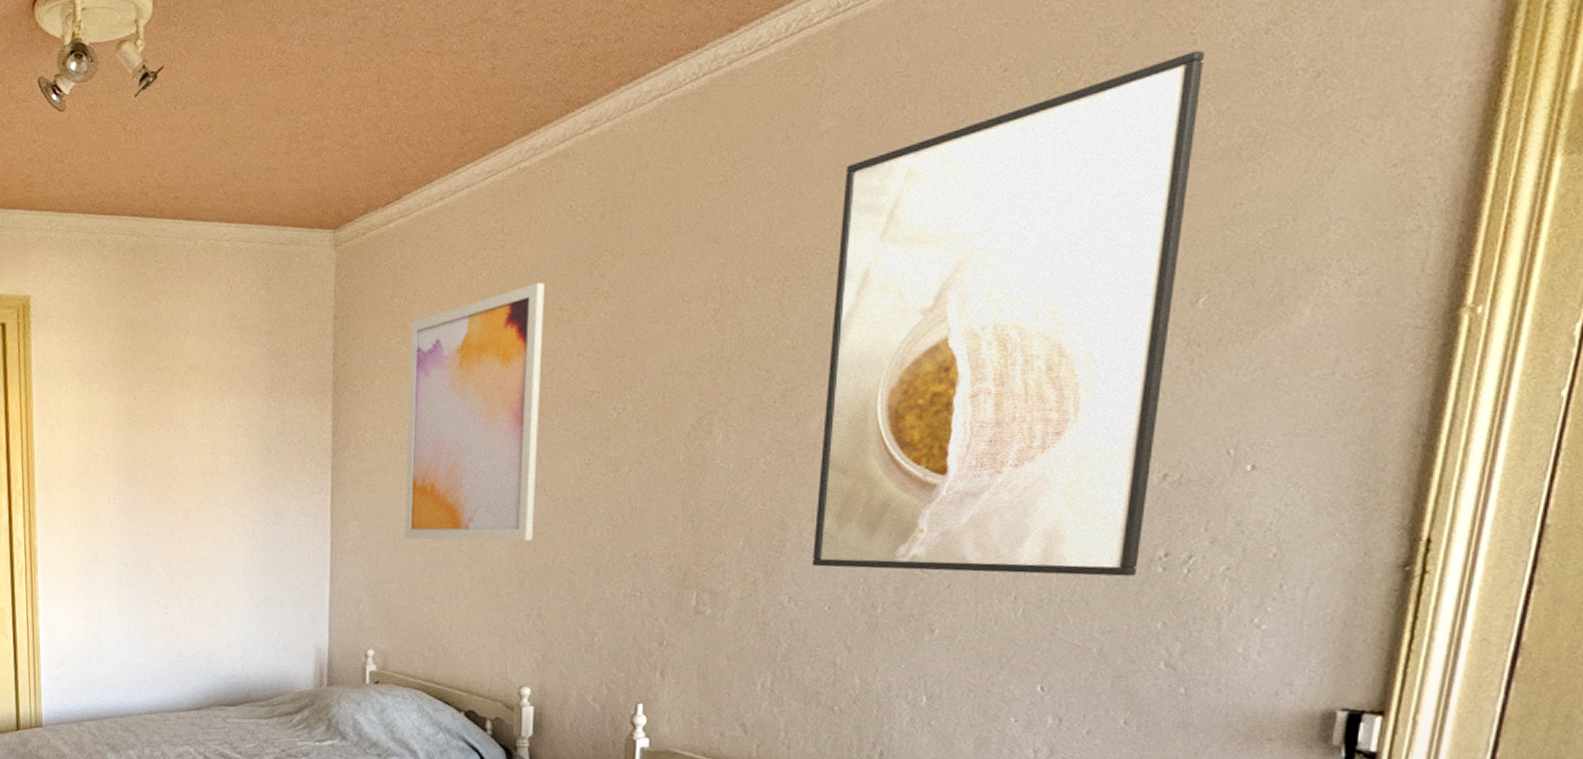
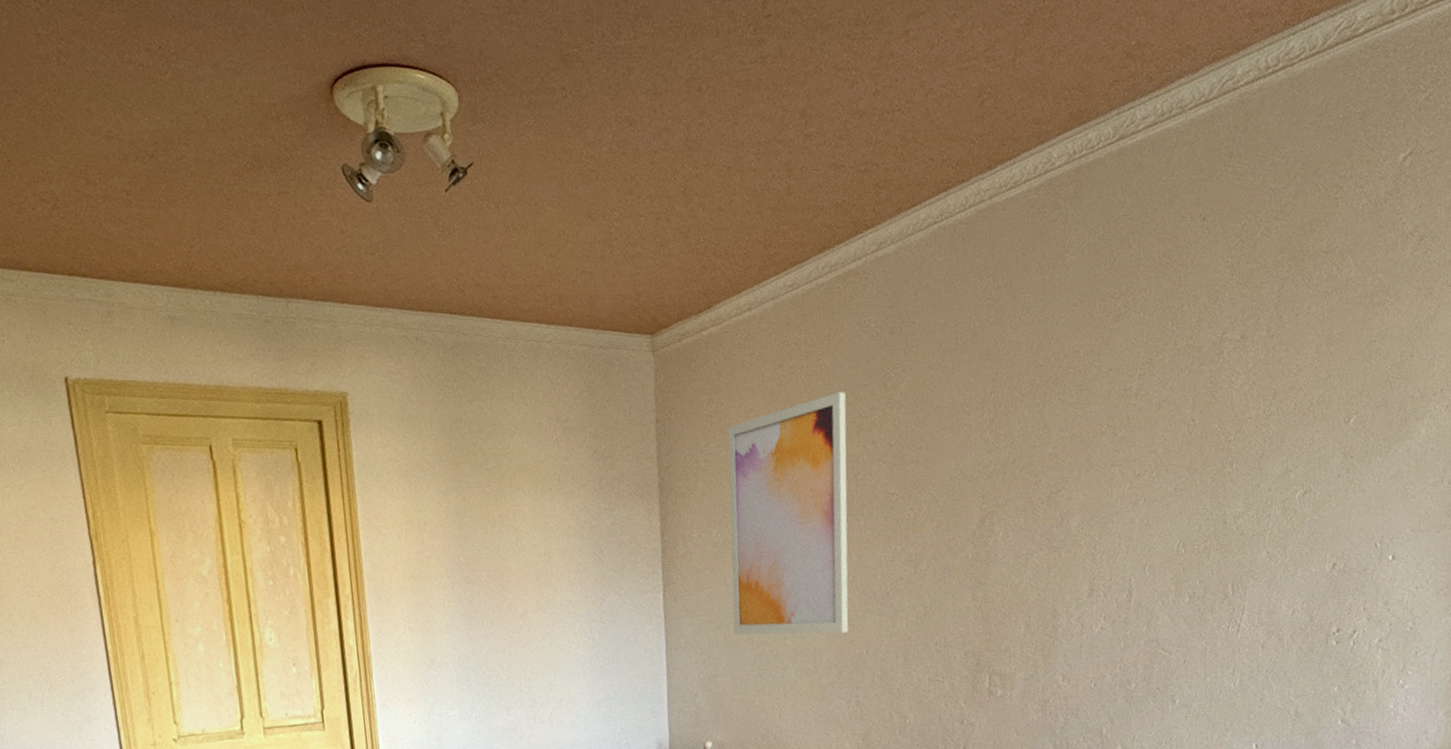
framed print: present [811,50,1205,577] -> none [1079,212,1345,650]

